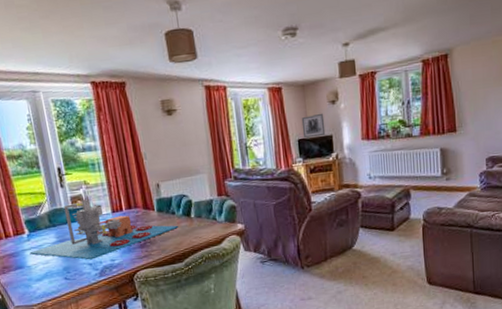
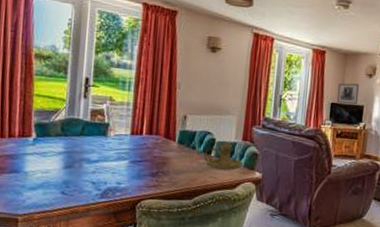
board game: present [29,196,179,260] -> none [30,112,196,179]
candle holder: none [183,203,223,230] -> present [203,144,243,171]

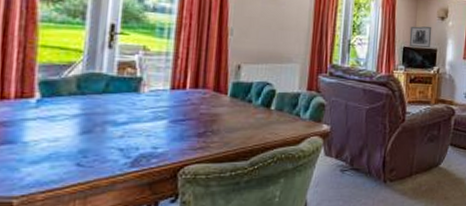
candle holder: present [203,144,243,171] -> none [261,95,308,125]

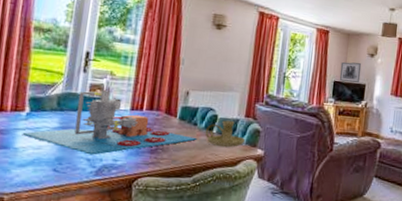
board game: none [32,64,253,144] -> present [22,87,197,155]
candle holder: none [261,95,308,125] -> present [205,120,245,148]

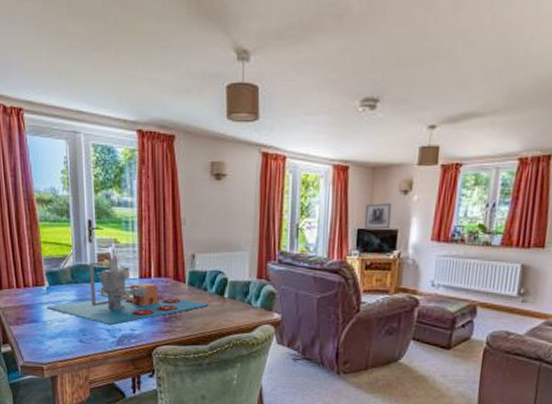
candle holder: present [205,120,245,148] -> none [216,284,259,313]

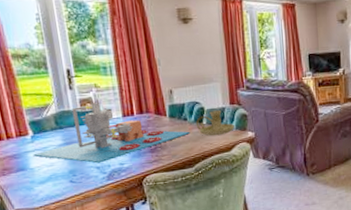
candle holder: none [216,284,259,313] -> present [195,110,234,136]
wall art: present [364,202,392,230] -> none [312,30,334,53]

